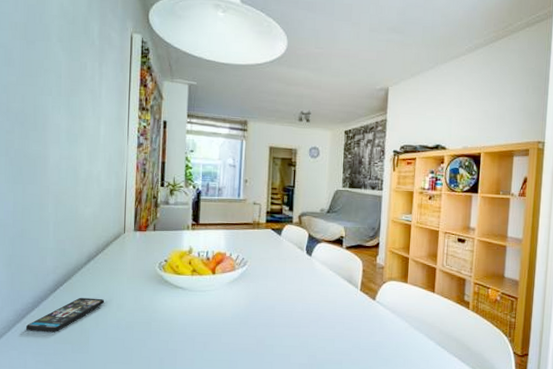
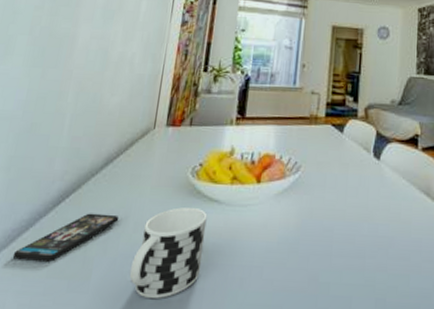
cup: none [118,293,175,357] -> present [129,207,208,299]

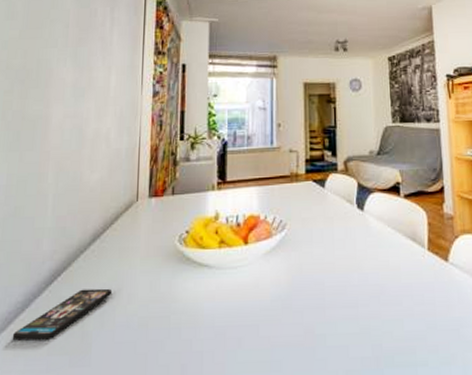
cup: present [129,207,208,299] -> none [128,275,199,366]

